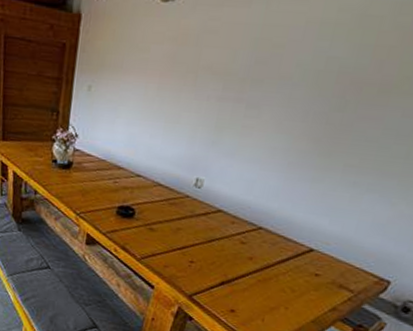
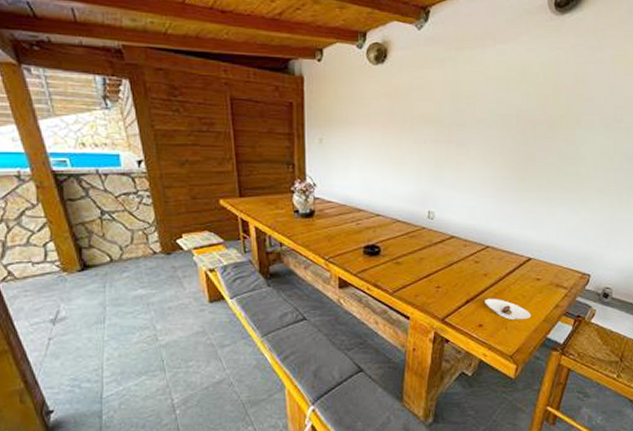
saucer: none [243,284,298,316] -> present [485,298,531,320]

